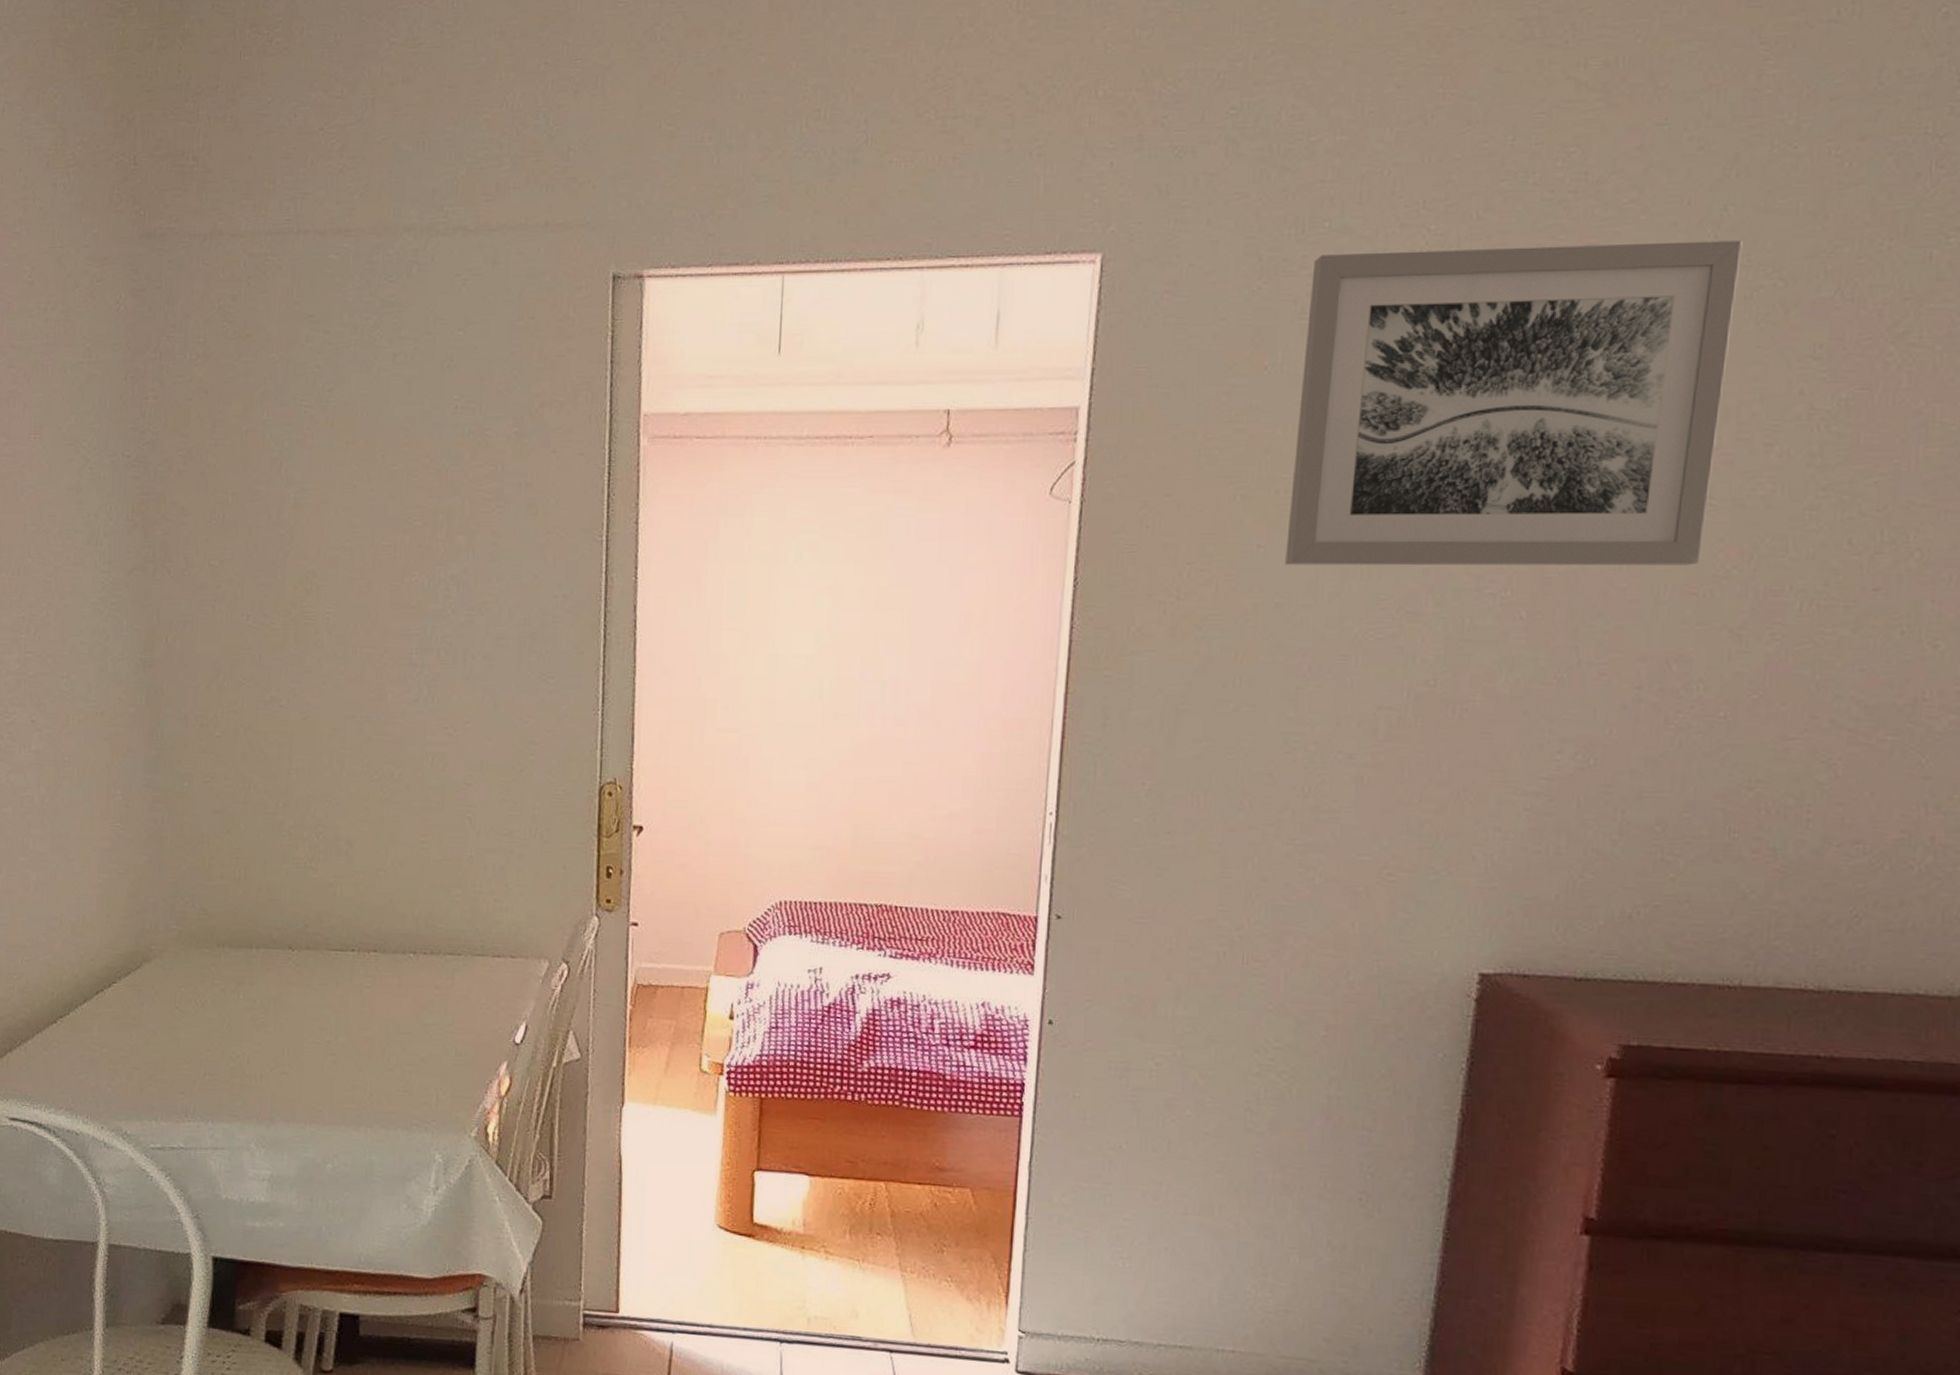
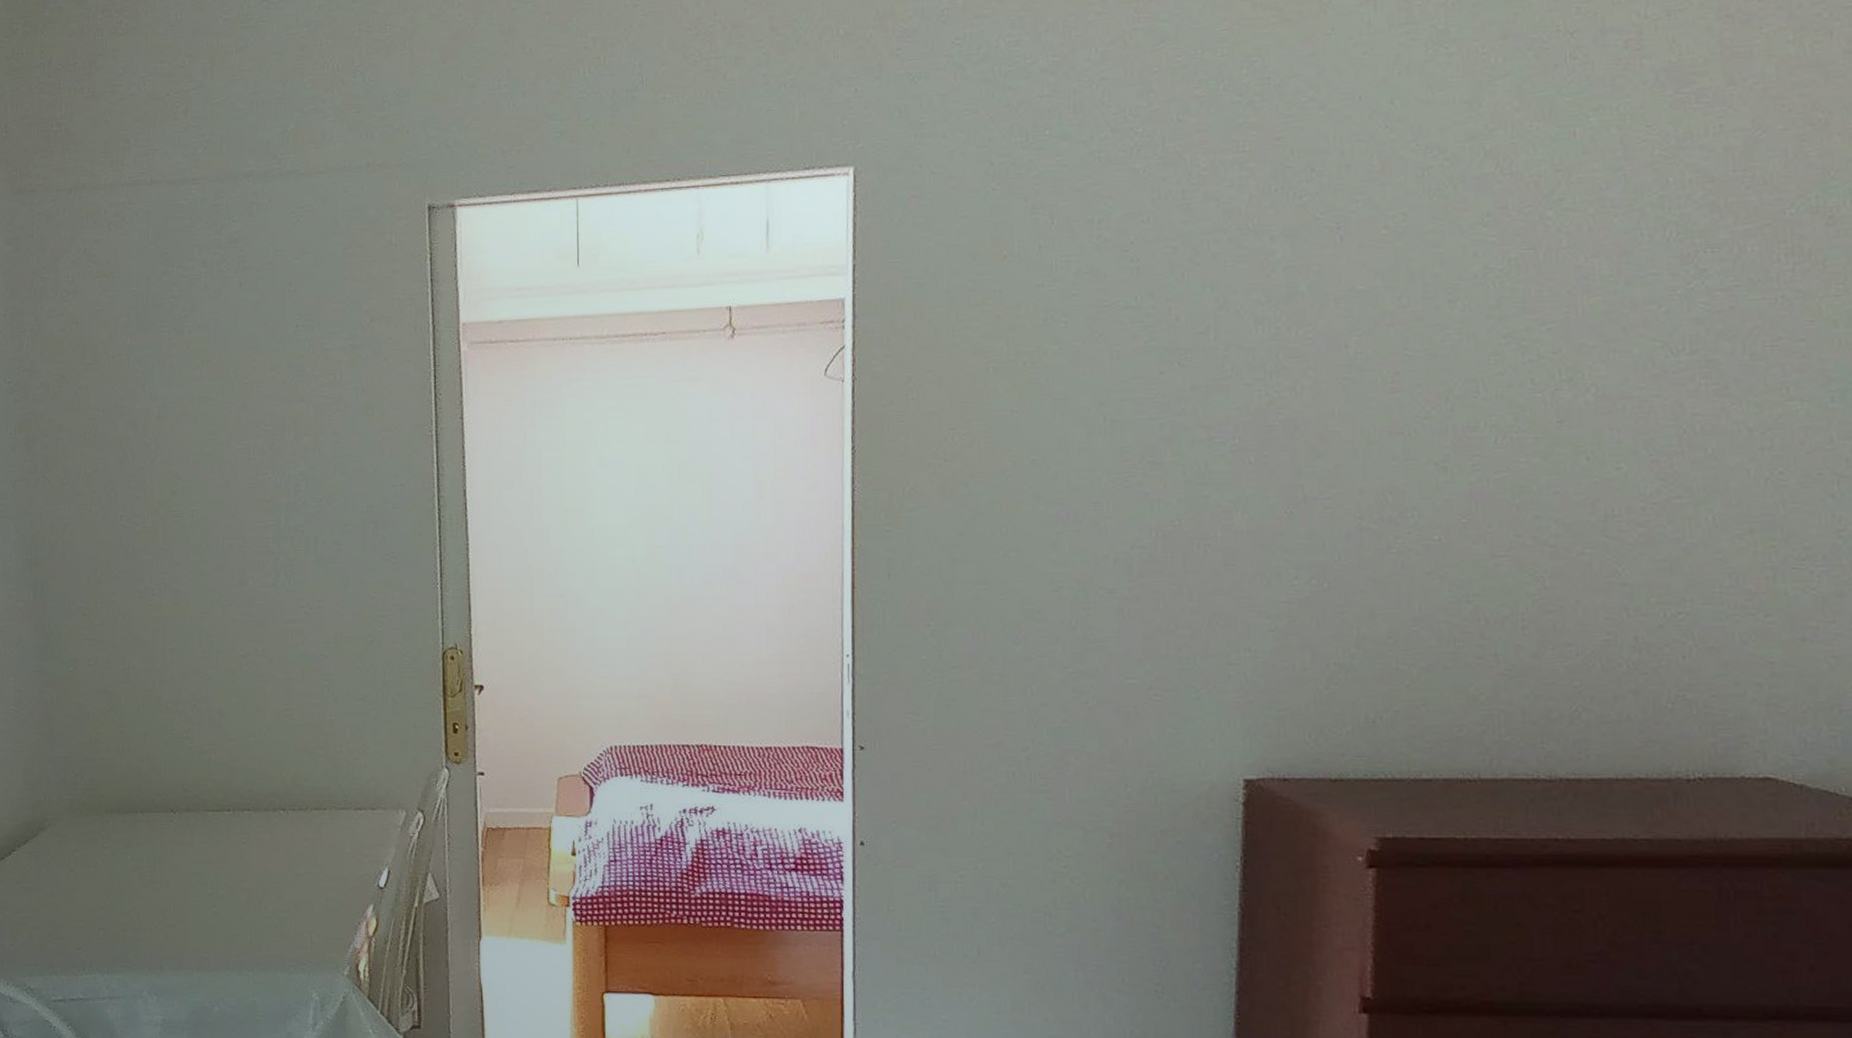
wall art: present [1285,240,1743,566] -> none [1036,128,1410,426]

